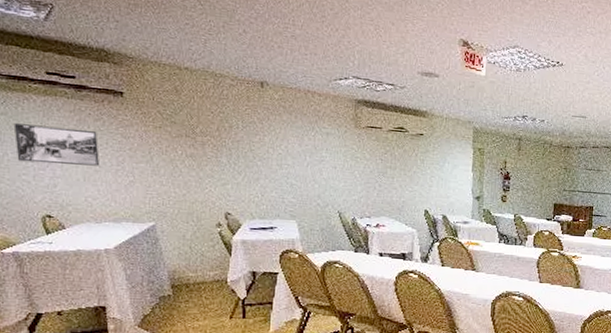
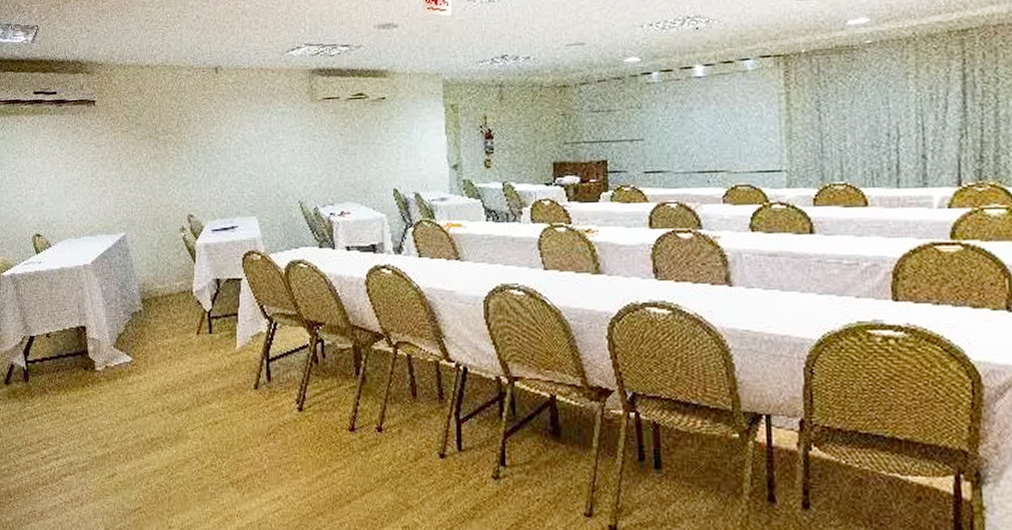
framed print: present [13,123,99,166] -> none [10,144,77,183]

